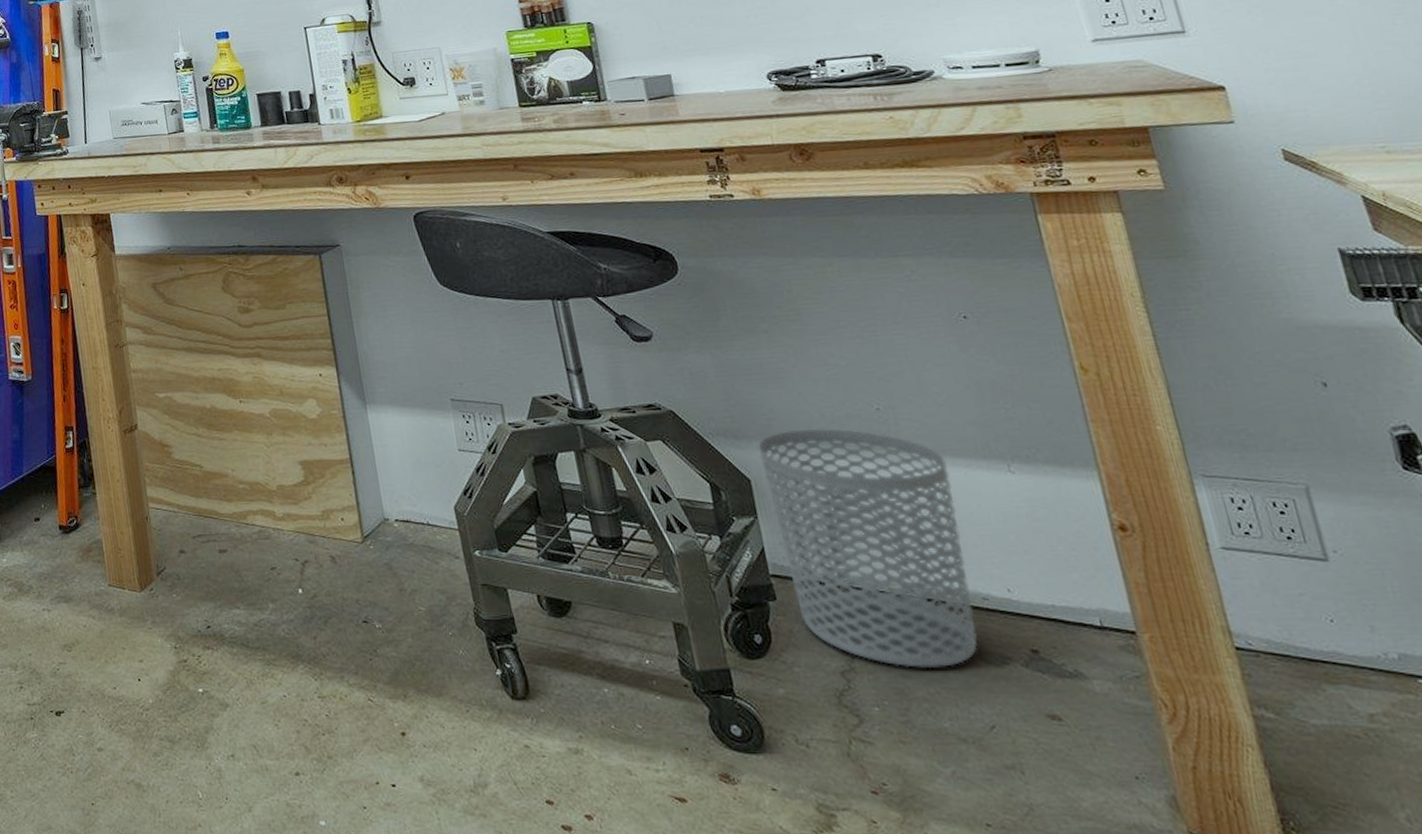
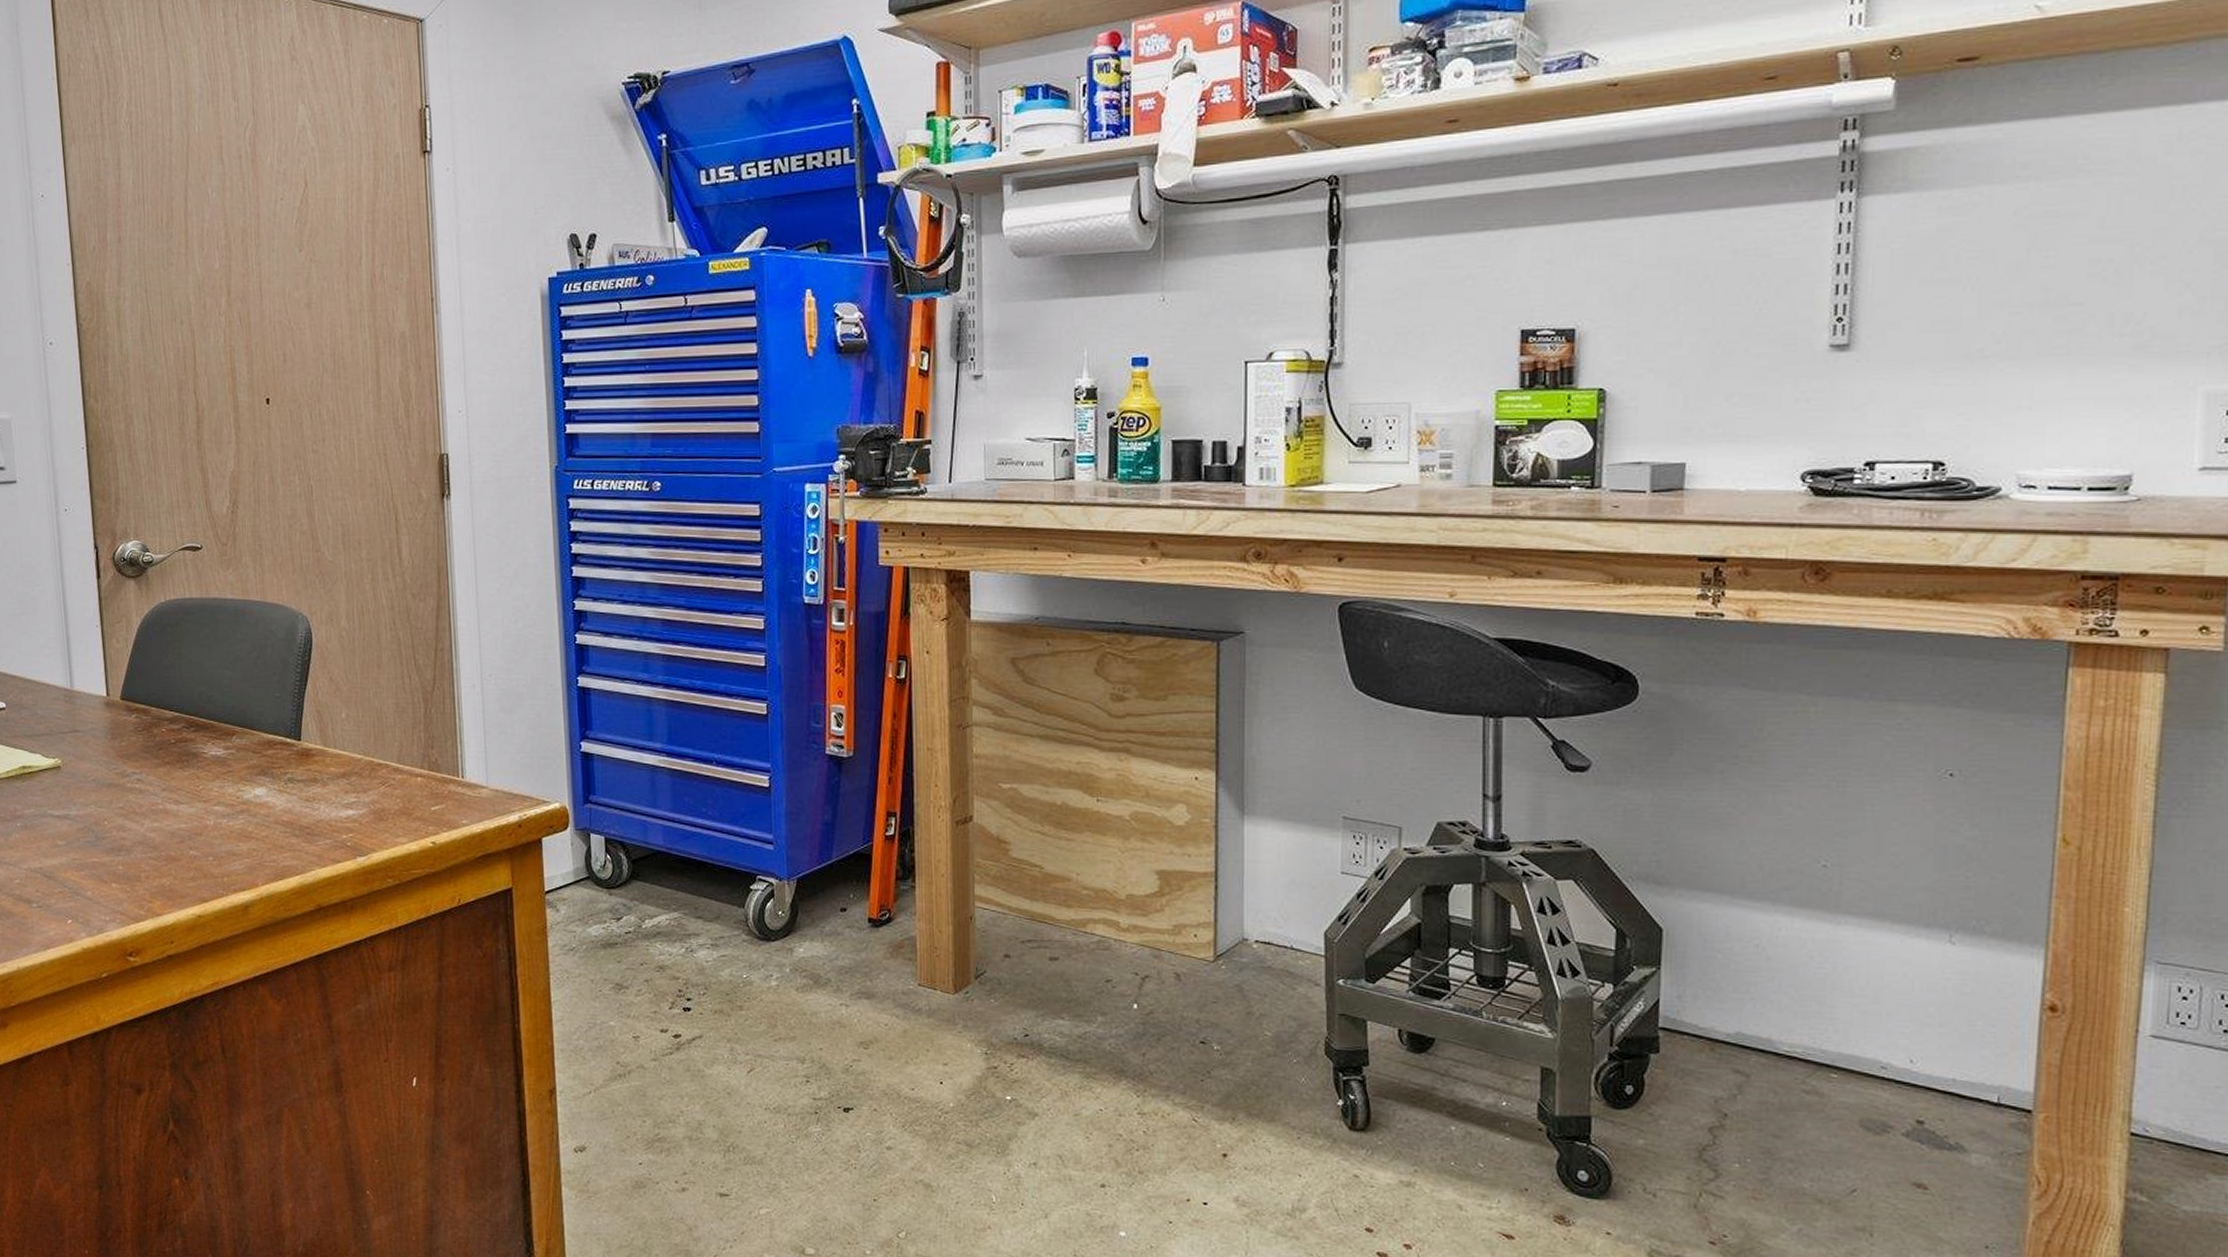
waste bin: present [758,427,978,668] -> none [1679,880,1884,1131]

